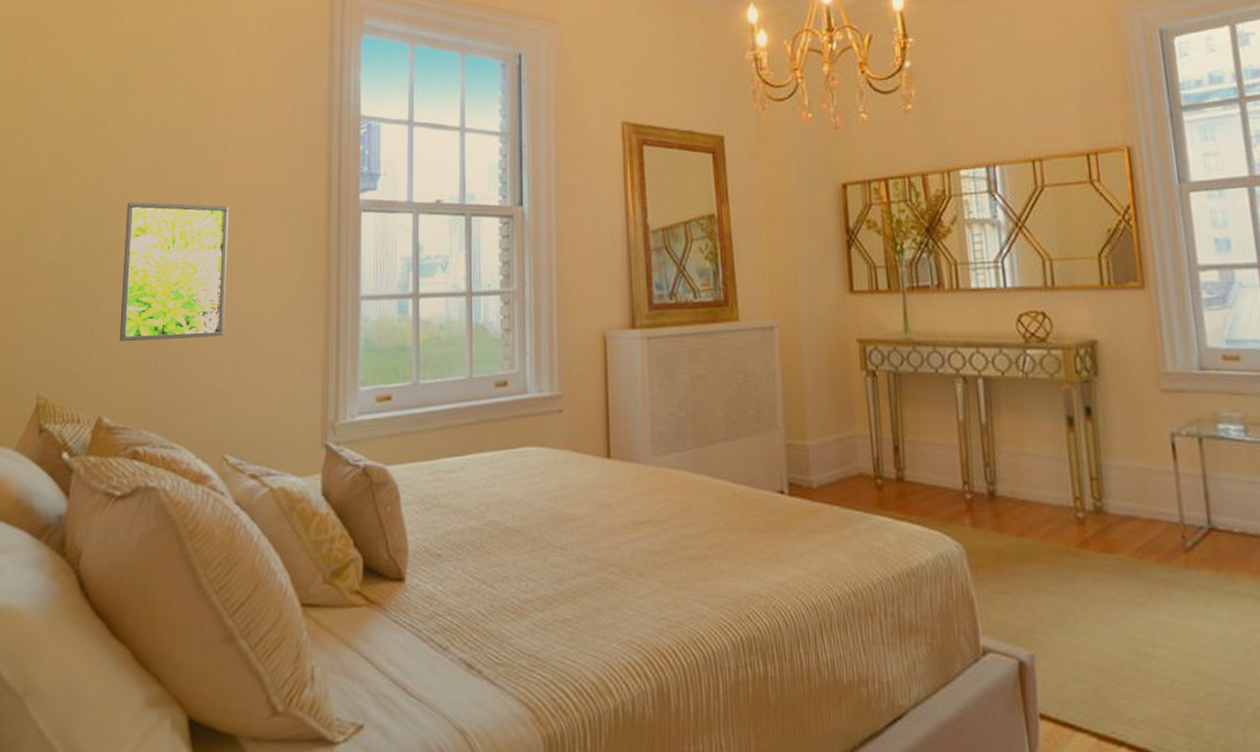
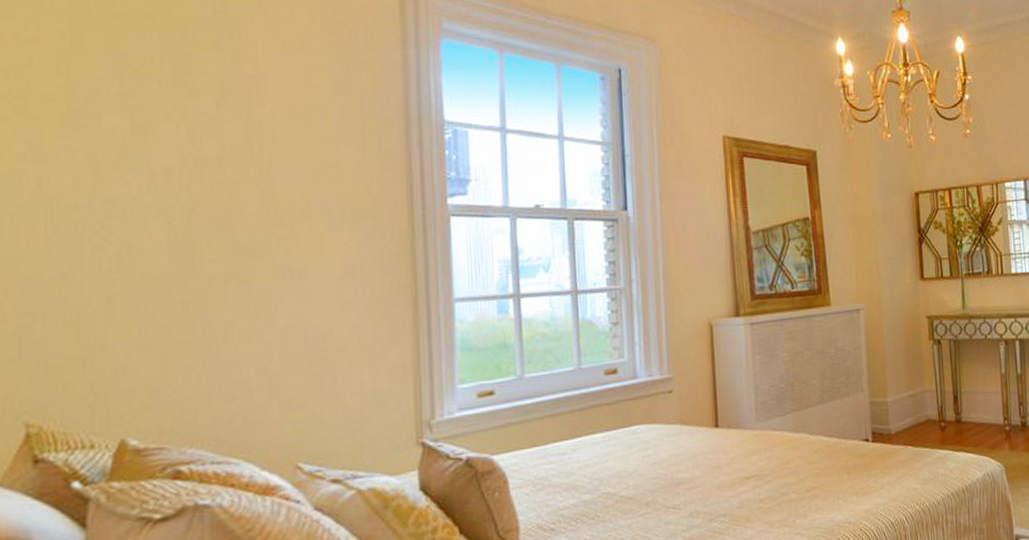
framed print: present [119,202,229,341] -> none [140,206,288,357]

